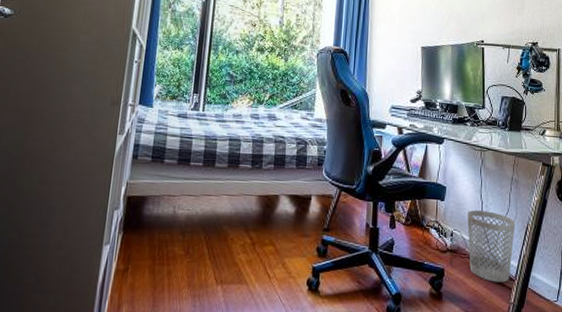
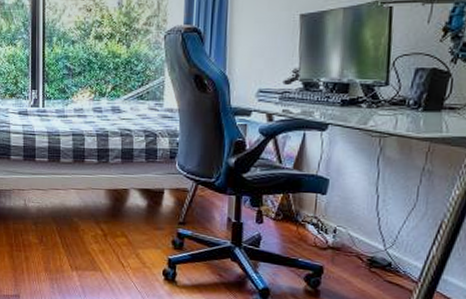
wastebasket: present [467,209,516,283] -> none [356,204,424,284]

